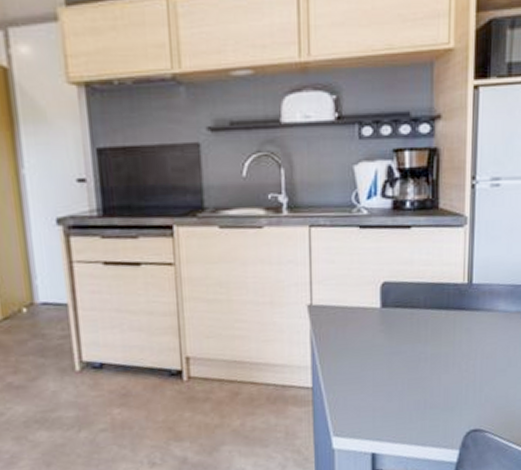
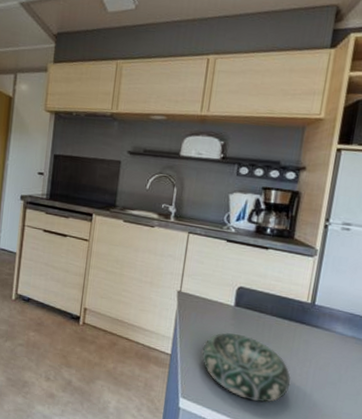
decorative bowl: none [350,341,458,416] -> present [201,332,291,402]

